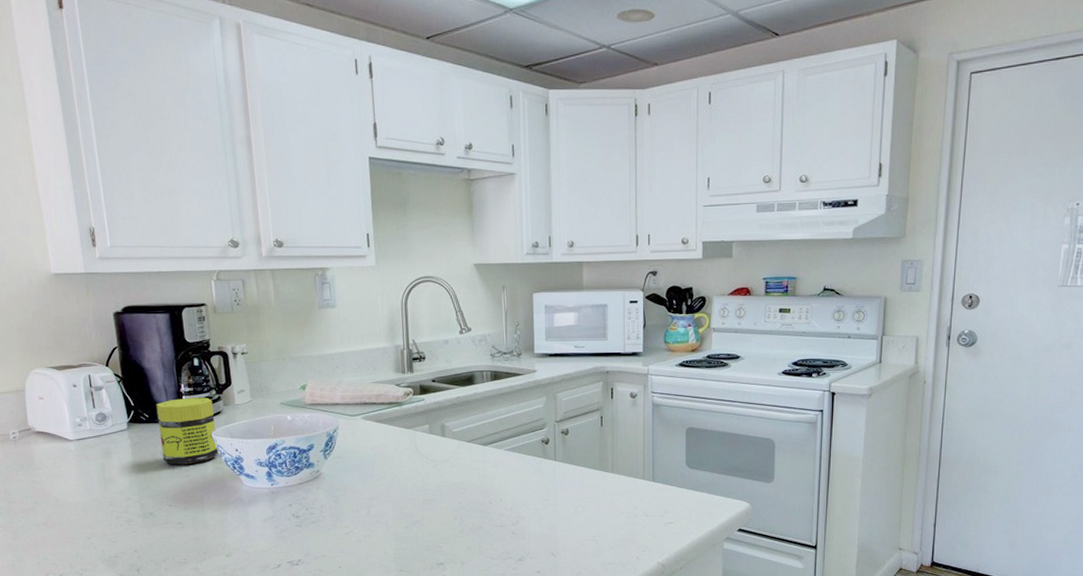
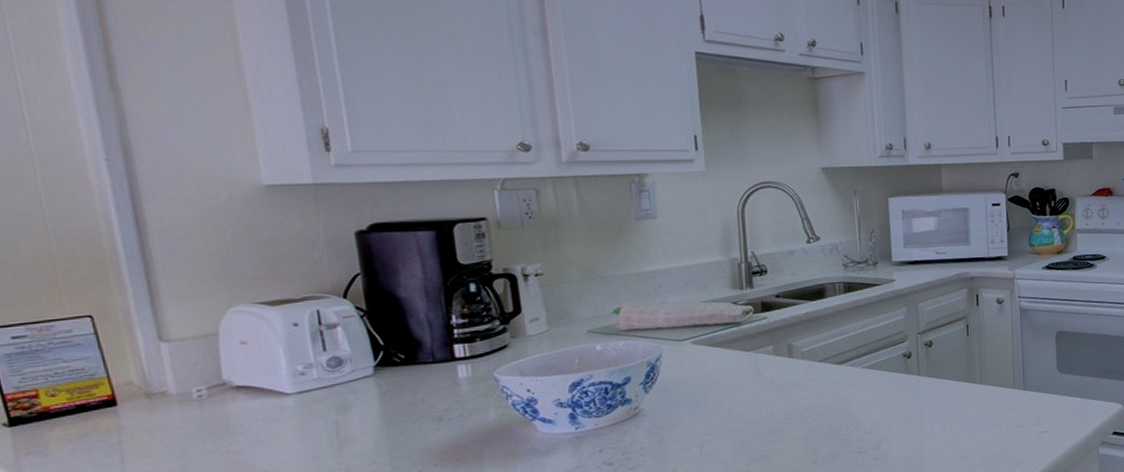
jar: present [156,398,219,465] -> none [415,330,504,414]

